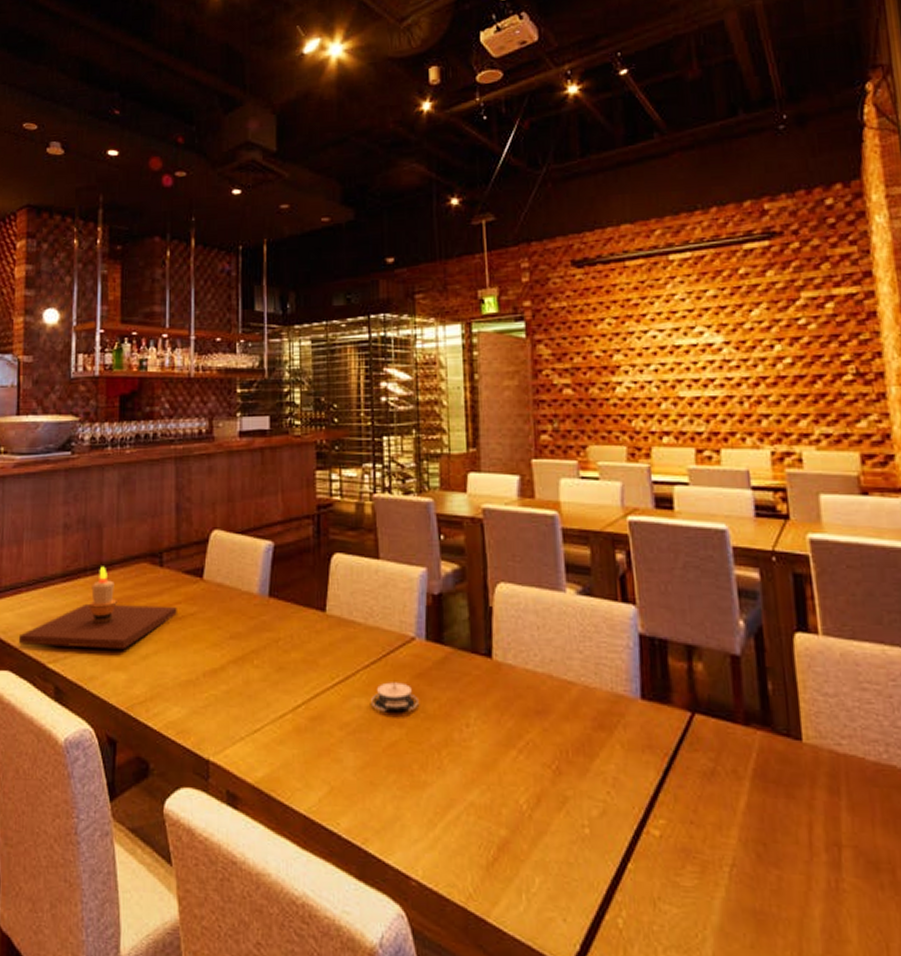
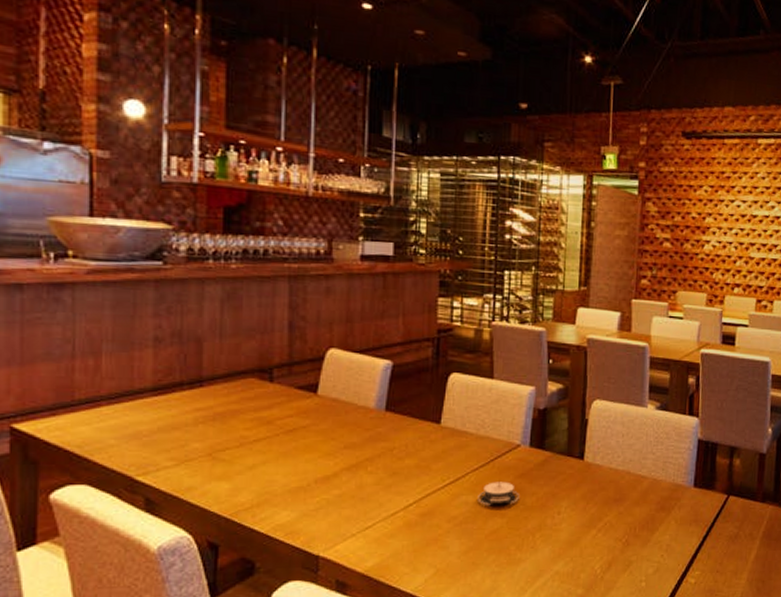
candle: present [19,566,177,649] -> none [99,380,288,461]

